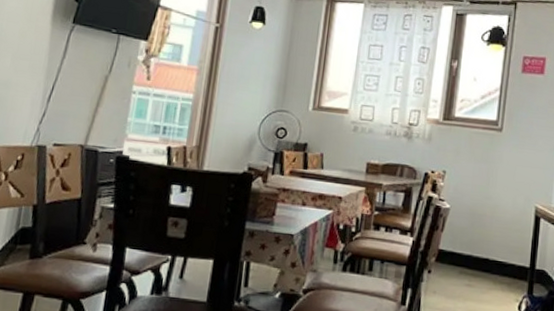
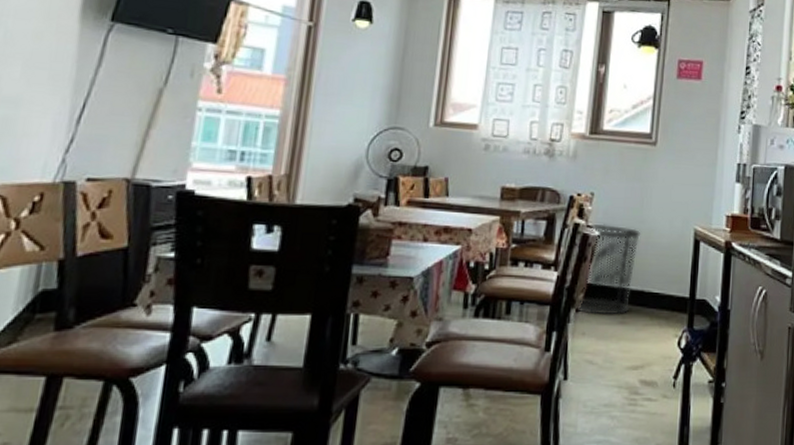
waste bin: none [429,198,487,279] -> present [577,224,641,315]

